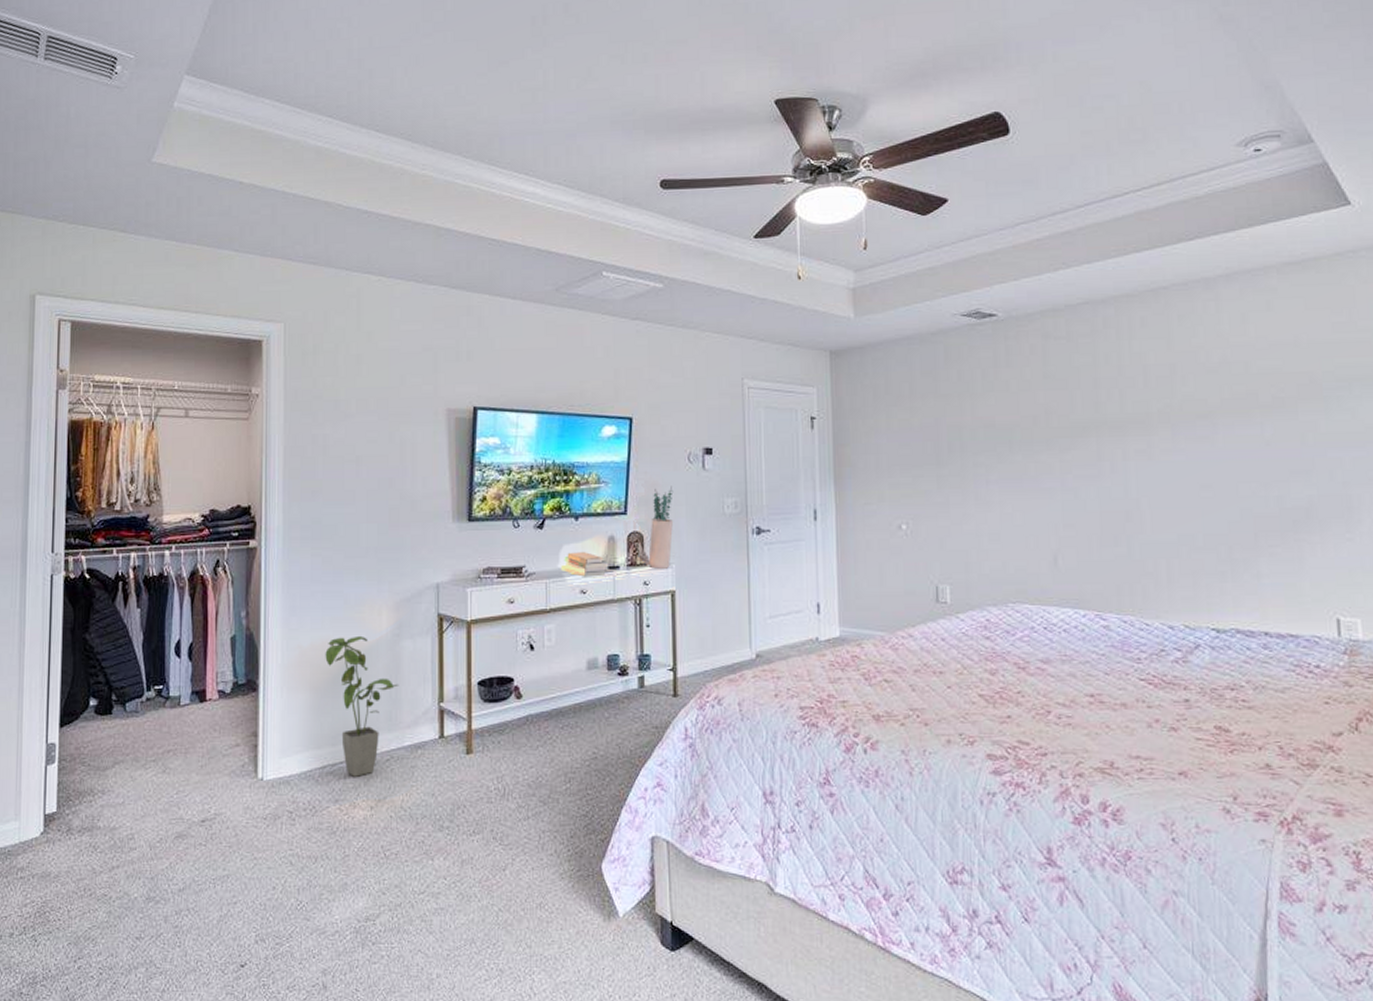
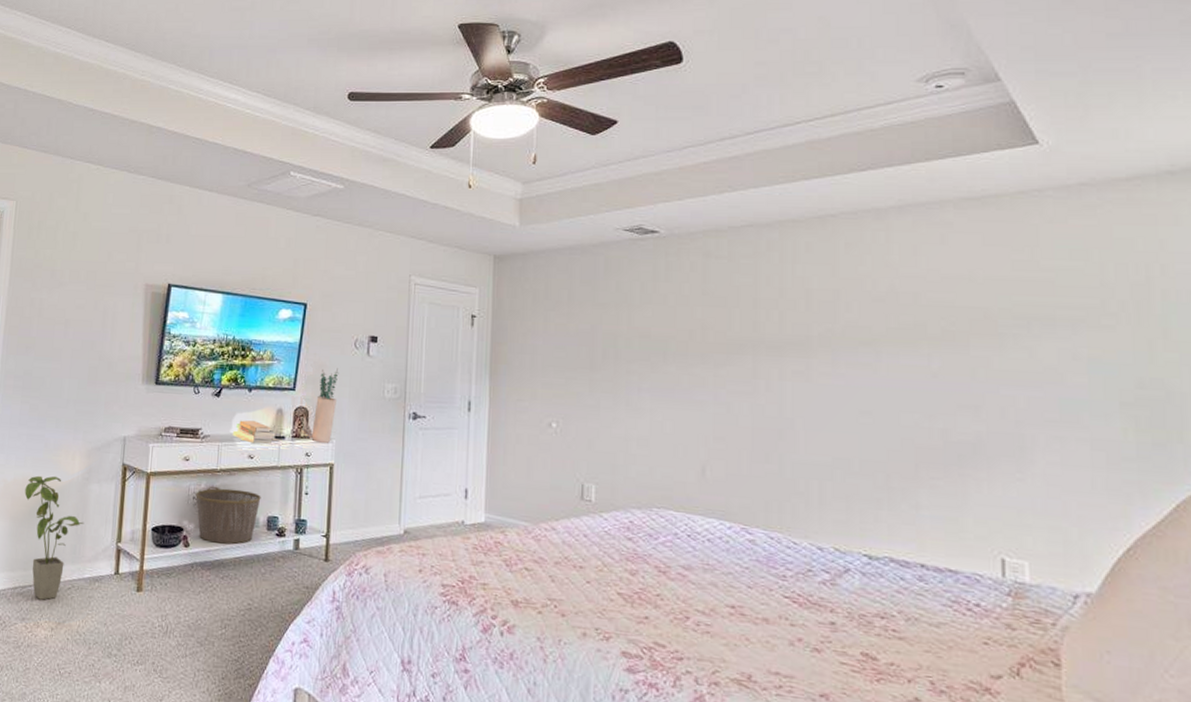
basket: none [525,628,598,690] -> present [196,486,261,545]

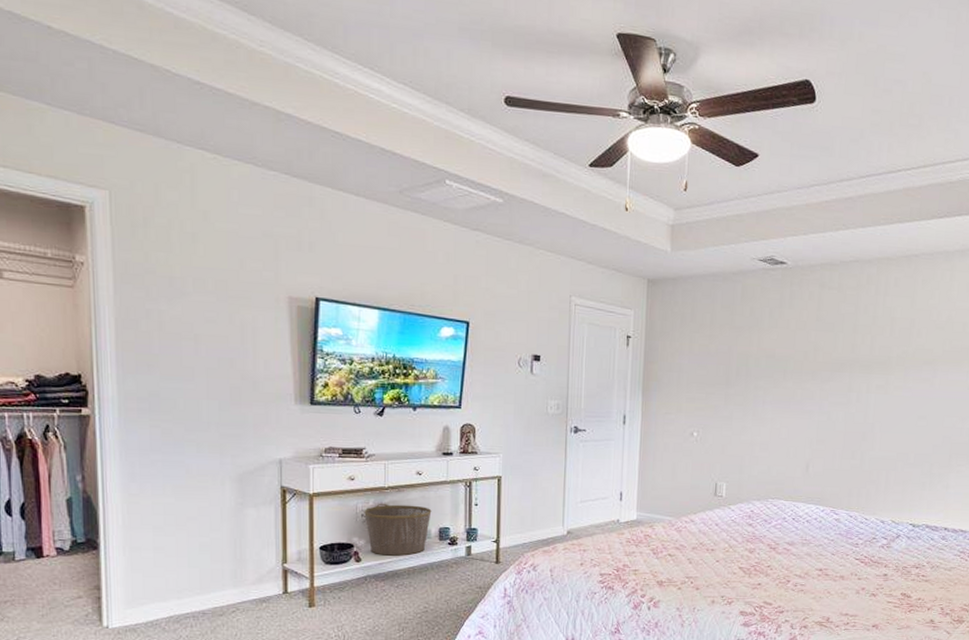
house plant: present [25,475,85,600] -> none [168,502,244,625]
books: present [232,420,276,445] -> none [398,438,443,461]
vase: present [311,368,339,444] -> none [479,386,504,459]

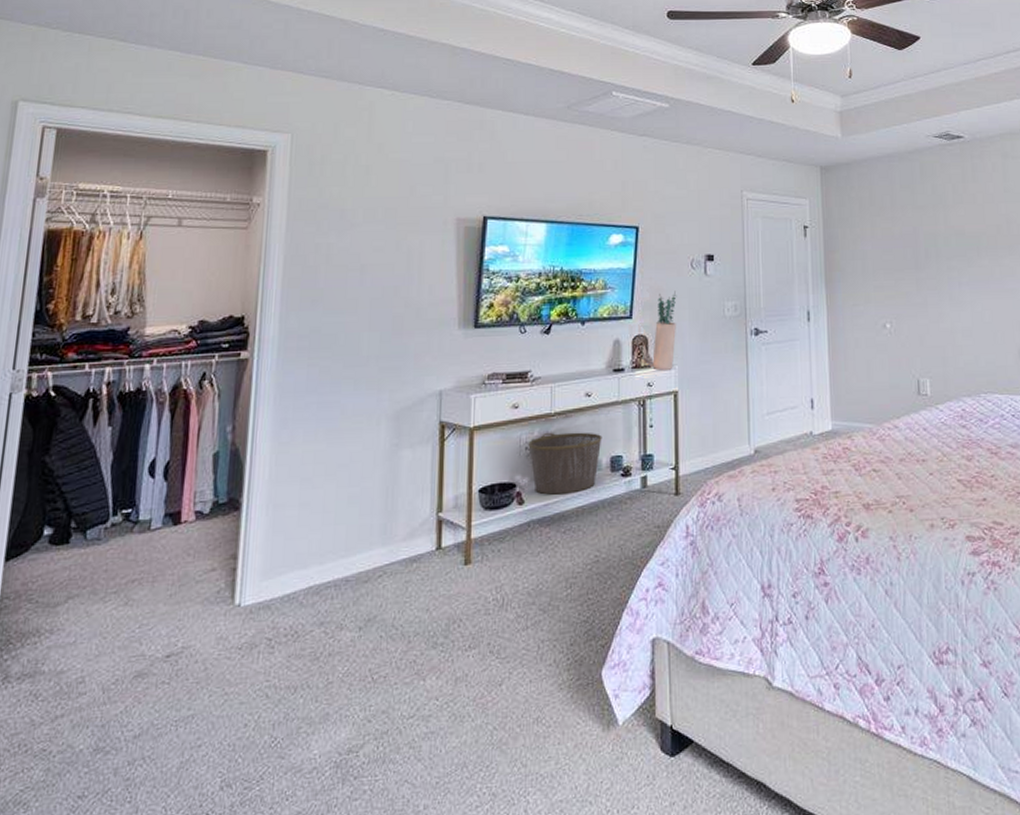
vase: none [479,386,504,459] -> present [652,291,677,372]

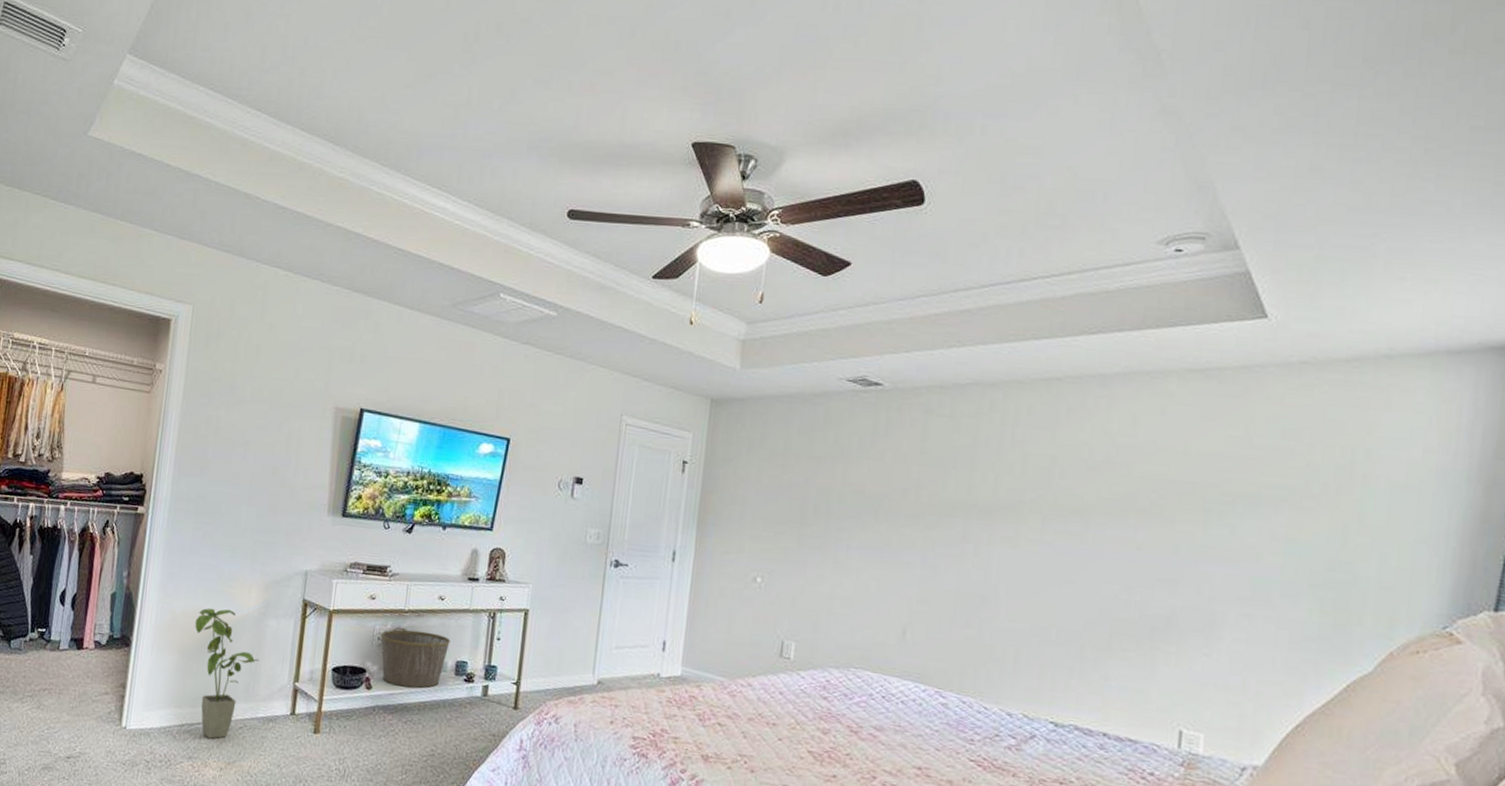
house plant: none [317,446,396,596] -> present [195,608,260,739]
vase: present [652,291,677,372] -> none [506,509,540,589]

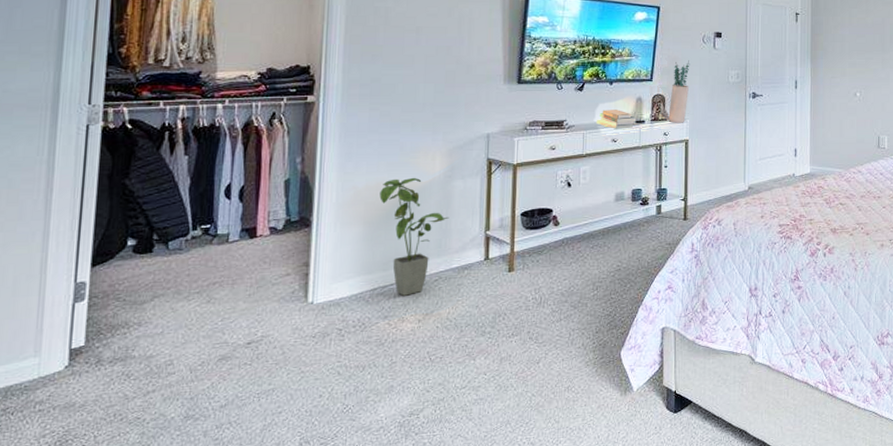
basket: present [381,626,451,688] -> none [563,169,625,218]
books: none [422,559,470,586] -> present [596,110,636,129]
vase: none [506,509,540,589] -> present [668,60,690,124]

